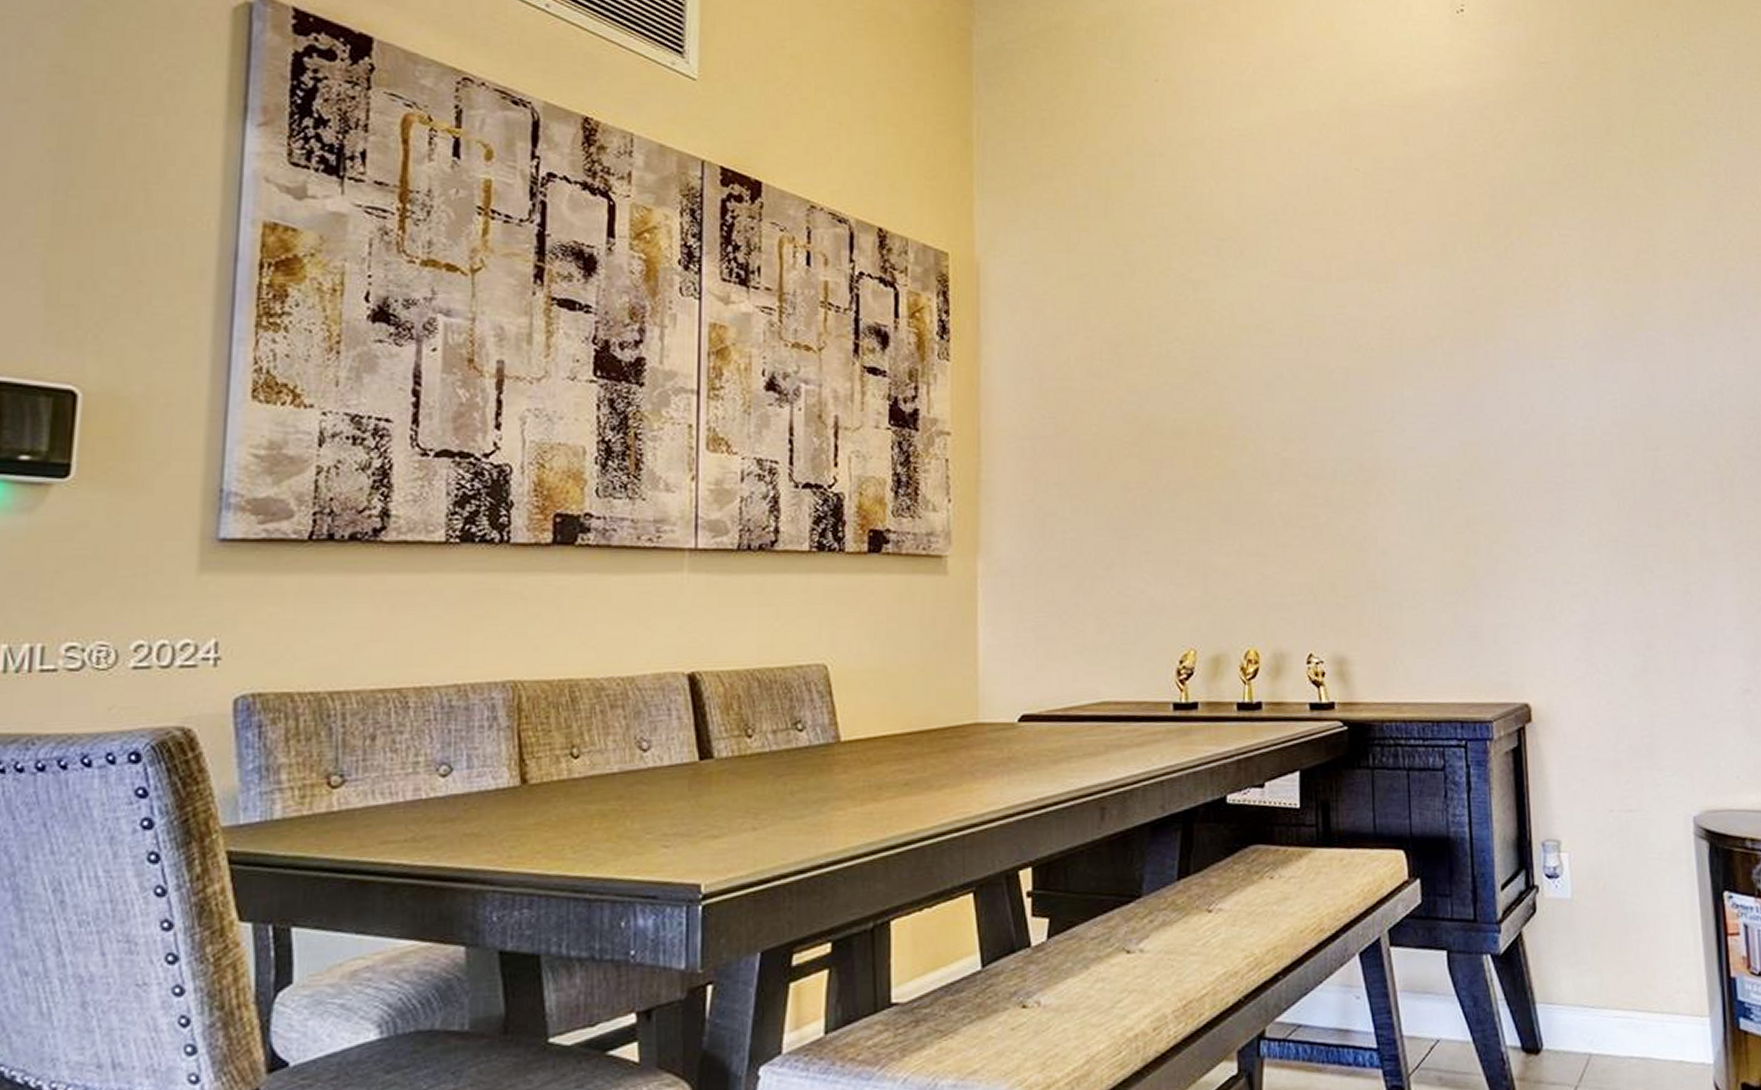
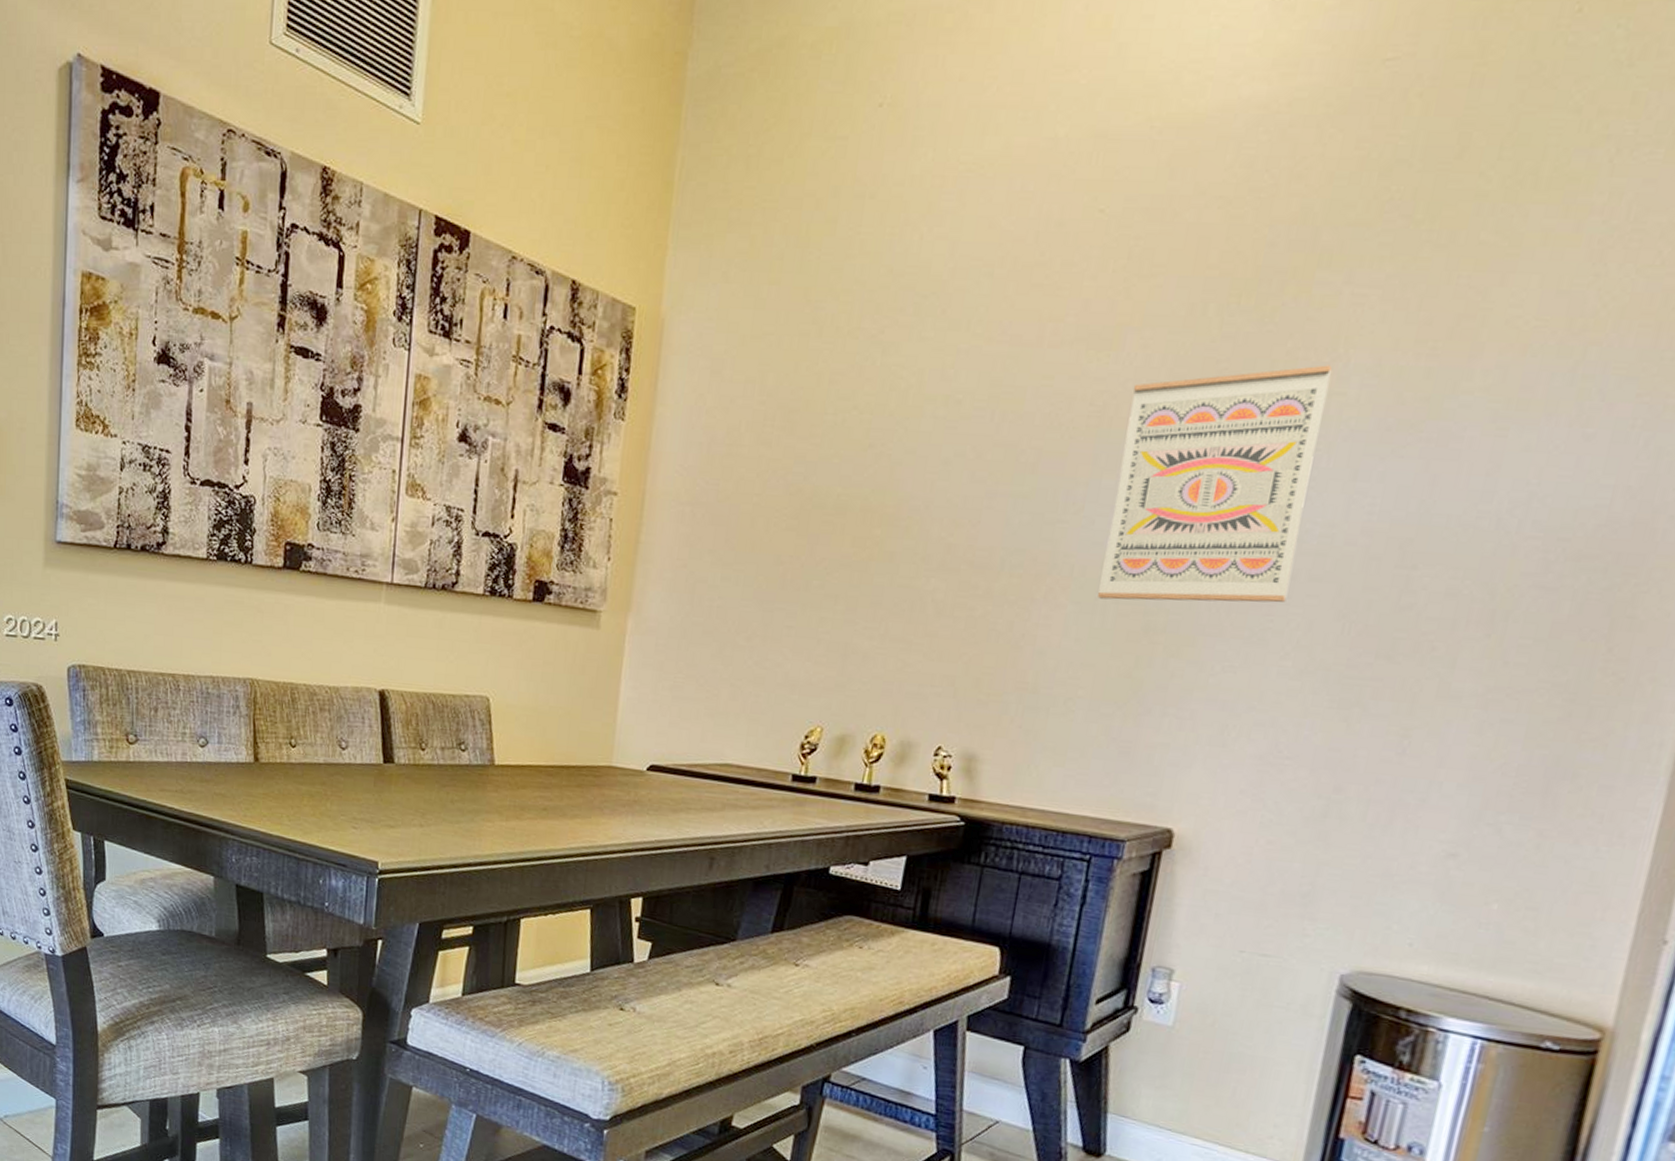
wall art: none [1412,290,1571,497] -> present [1098,365,1333,603]

